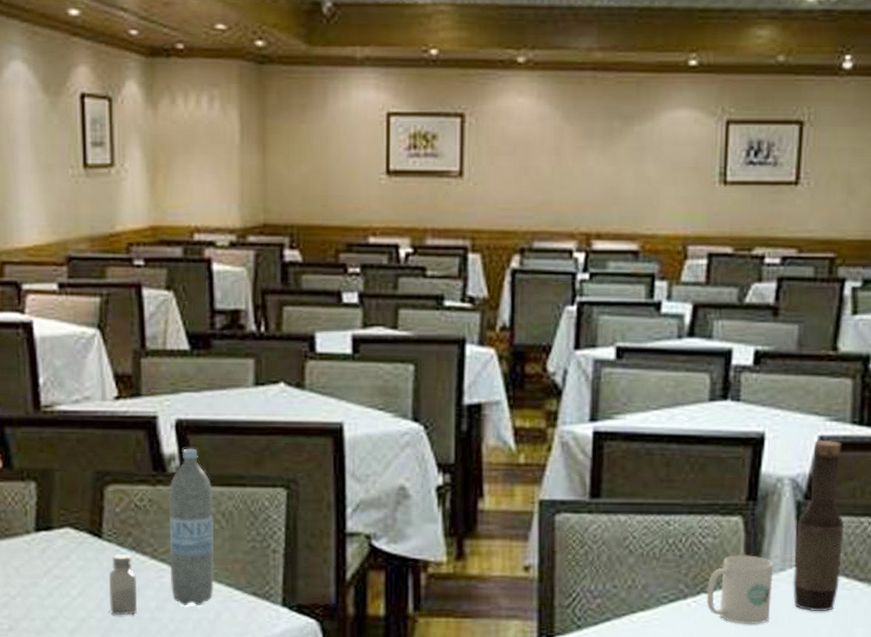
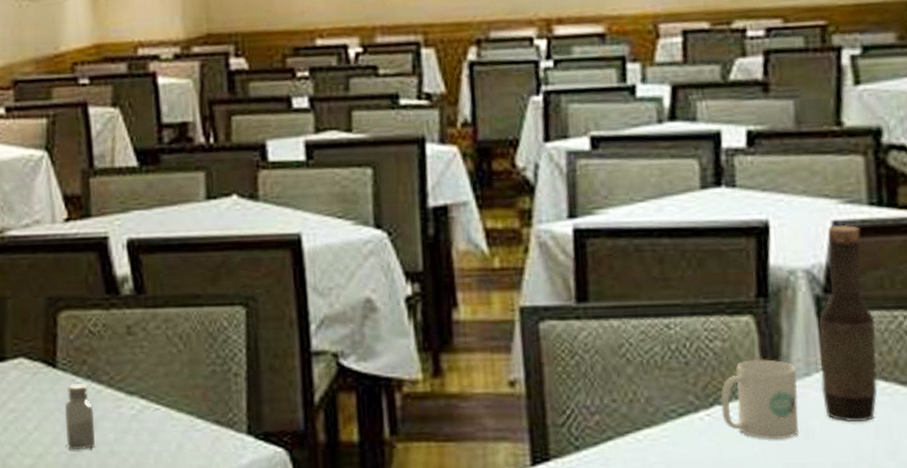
water bottle: present [168,448,215,606] -> none [122,268,175,438]

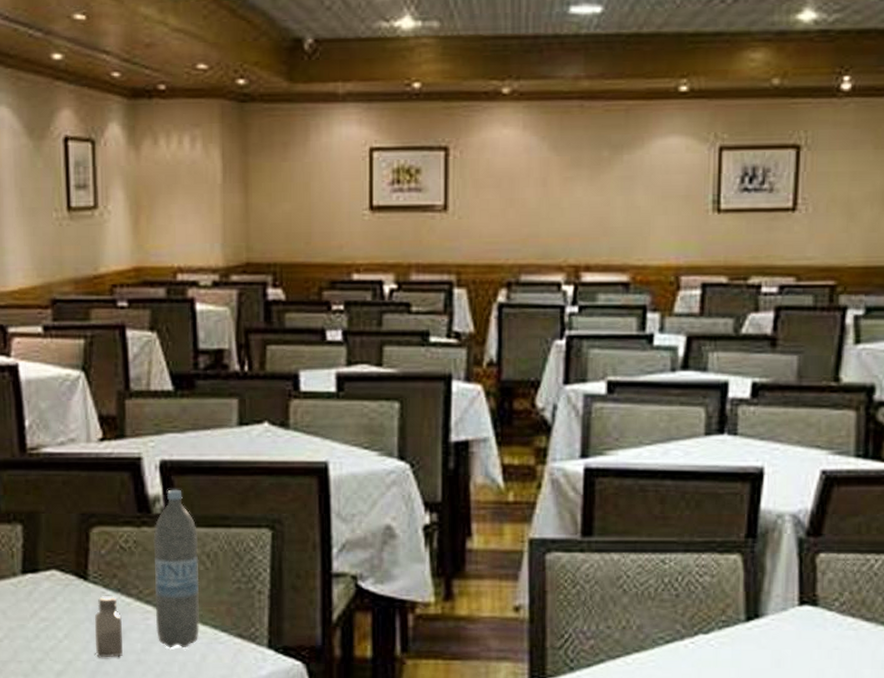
water bottle: none [122,268,175,438] -> present [153,489,200,648]
mug: present [720,359,799,439] -> none [704,594,775,666]
bottle: present [819,224,878,423] -> none [795,474,850,653]

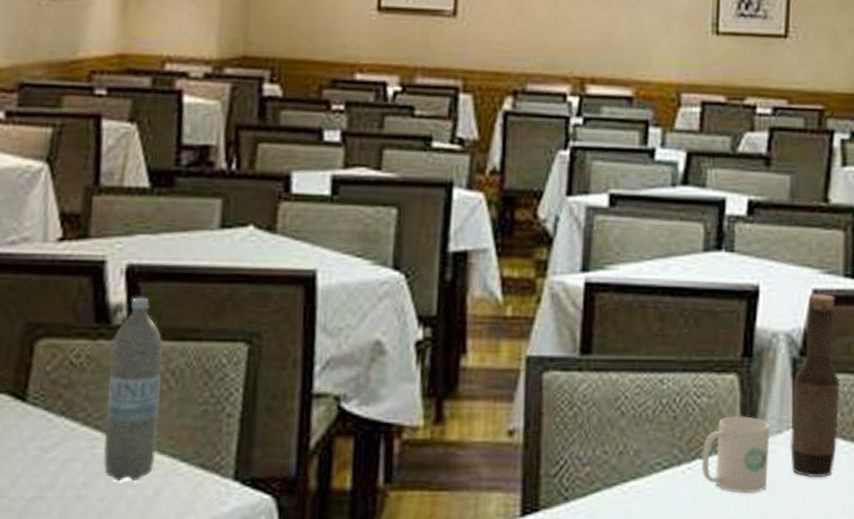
saltshaker: present [94,596,123,658] -> none [27,420,63,495]
mug: none [704,594,775,666] -> present [701,416,770,493]
bottle: none [795,474,850,653] -> present [789,293,840,478]

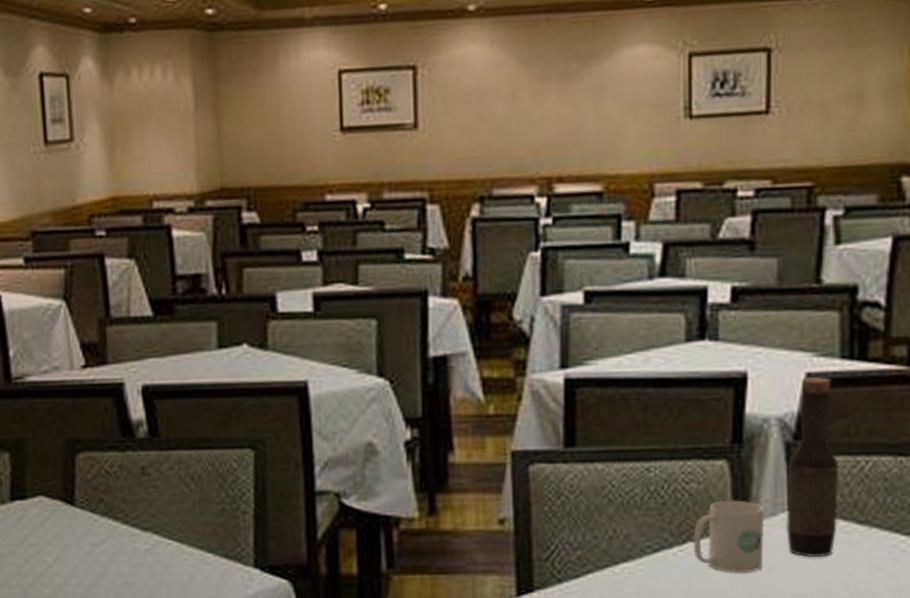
water bottle: present [103,297,164,482] -> none [137,413,187,570]

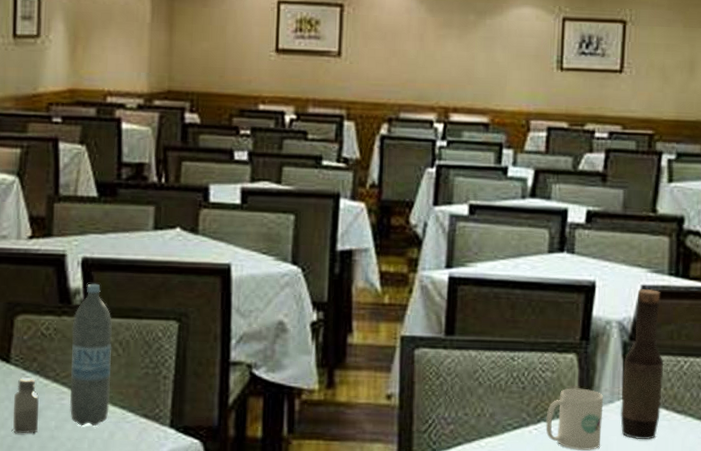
saltshaker: none [82,520,111,582] -> present [13,377,39,434]
water bottle: none [137,413,187,570] -> present [69,283,113,426]

